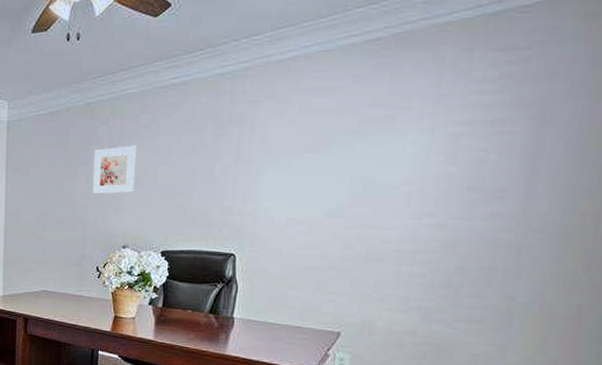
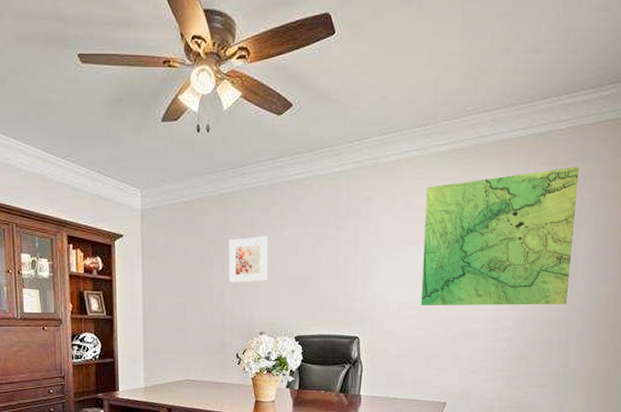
map: none [314,51,551,224] -> present [421,166,580,306]

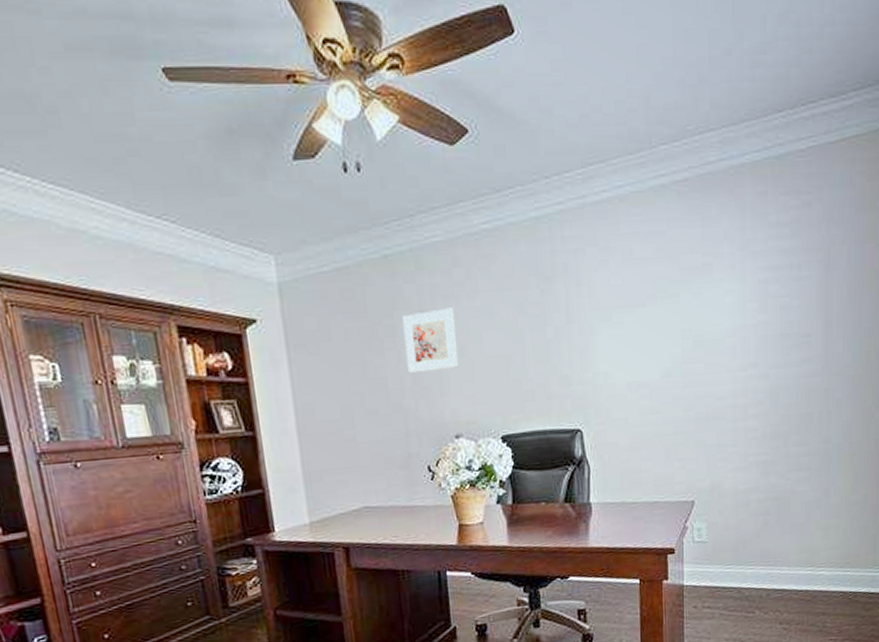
map: present [421,166,580,306] -> none [648,195,826,384]

